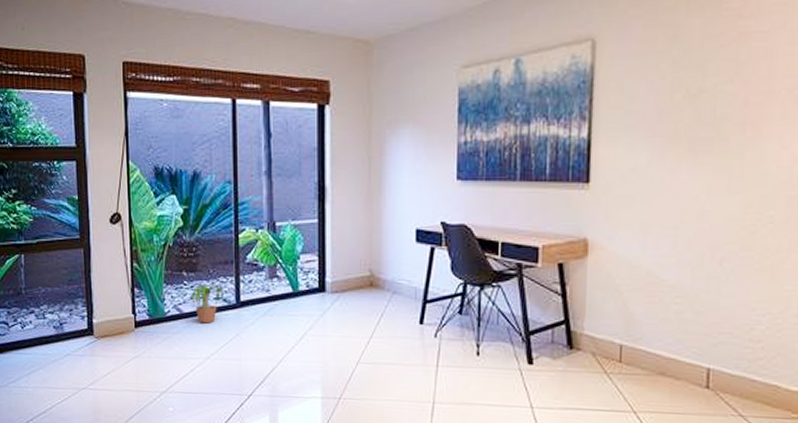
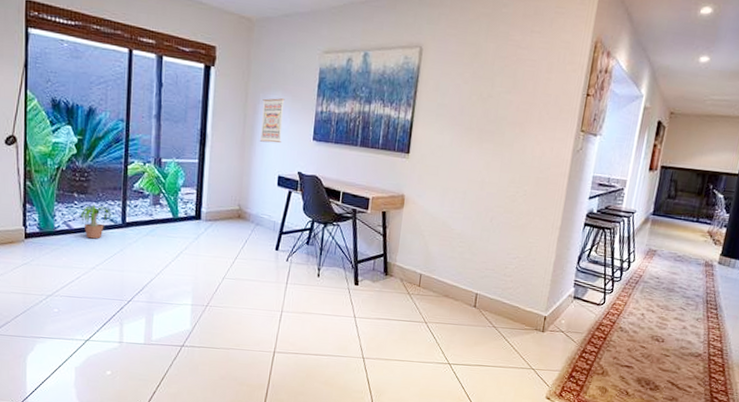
wall art: none [389,132,417,189] -> present [259,98,285,144]

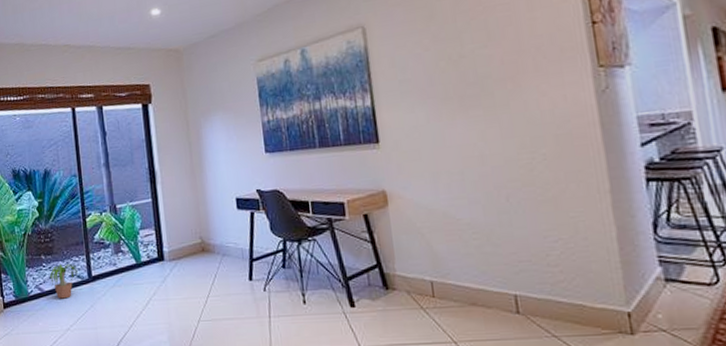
wall art: present [259,98,285,144] -> none [204,118,232,167]

